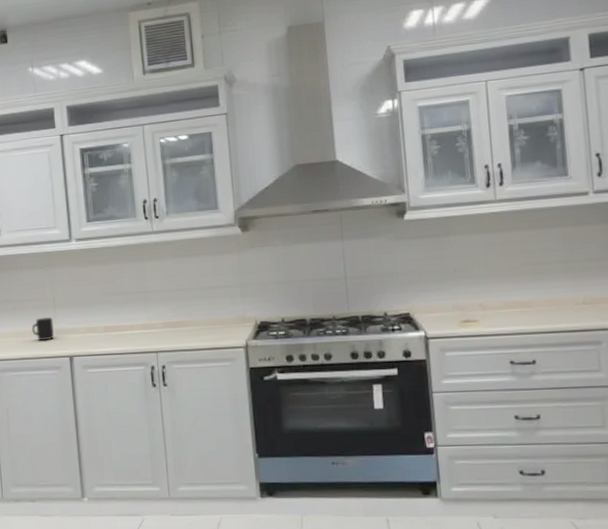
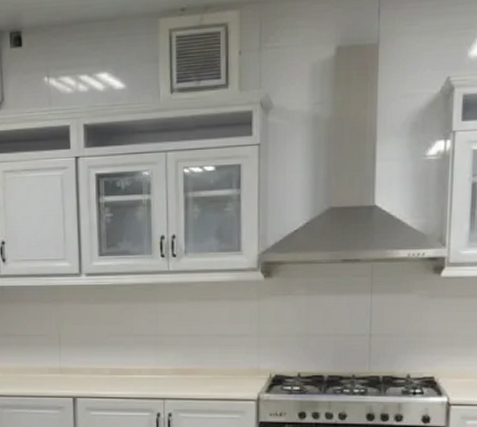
mug: present [31,317,54,340] -> none [34,355,58,378]

